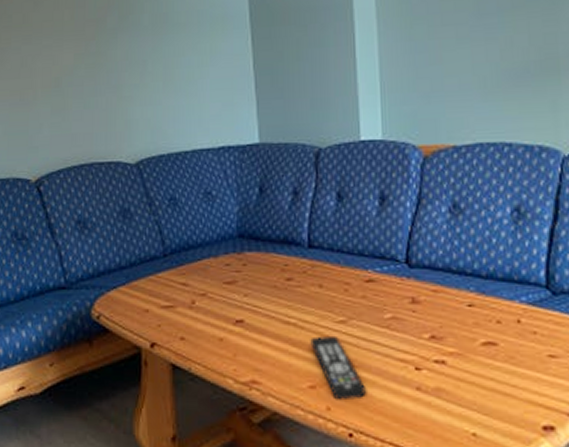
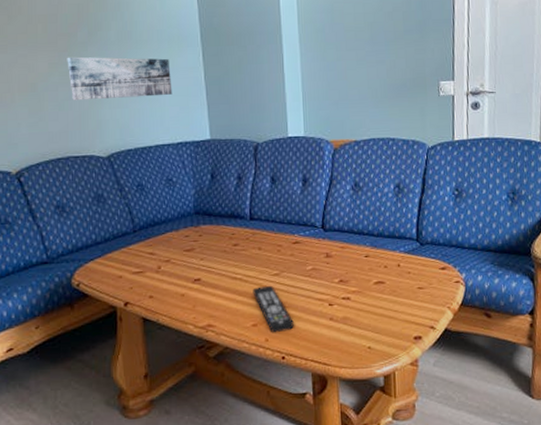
wall art: none [94,44,214,97] -> present [67,56,173,101]

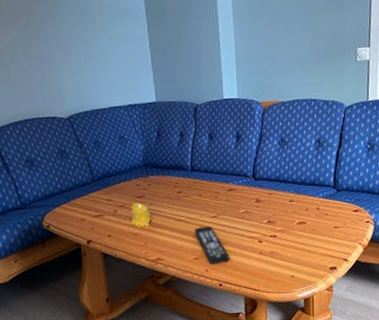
wall art: present [67,56,173,101] -> none [28,29,122,69]
candle: none [176,256,203,288] -> present [130,202,153,228]

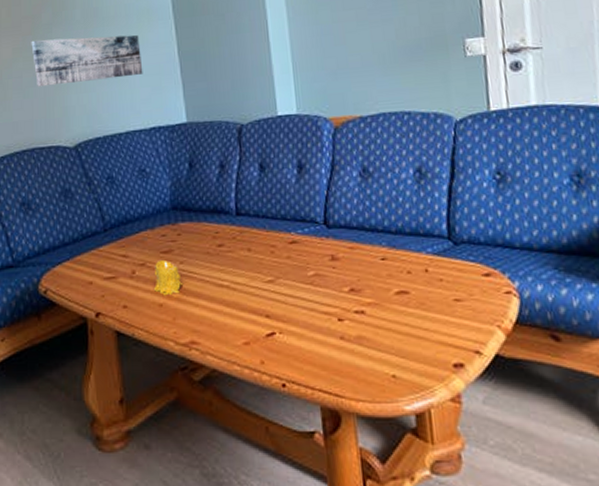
wall art: none [28,29,122,69] -> present [31,34,143,87]
remote control: present [194,225,229,265] -> none [242,294,295,354]

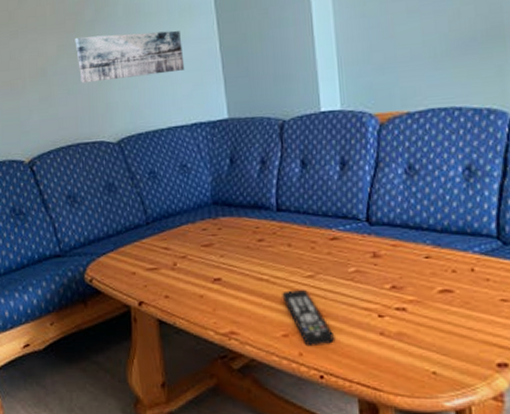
candle: present [153,259,184,296] -> none [194,252,224,288]
remote control: none [242,294,295,354] -> present [282,289,334,347]

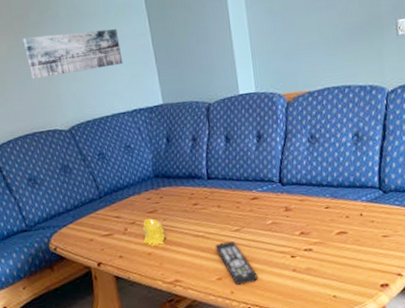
candle: none [194,252,224,288] -> present [142,218,167,247]

